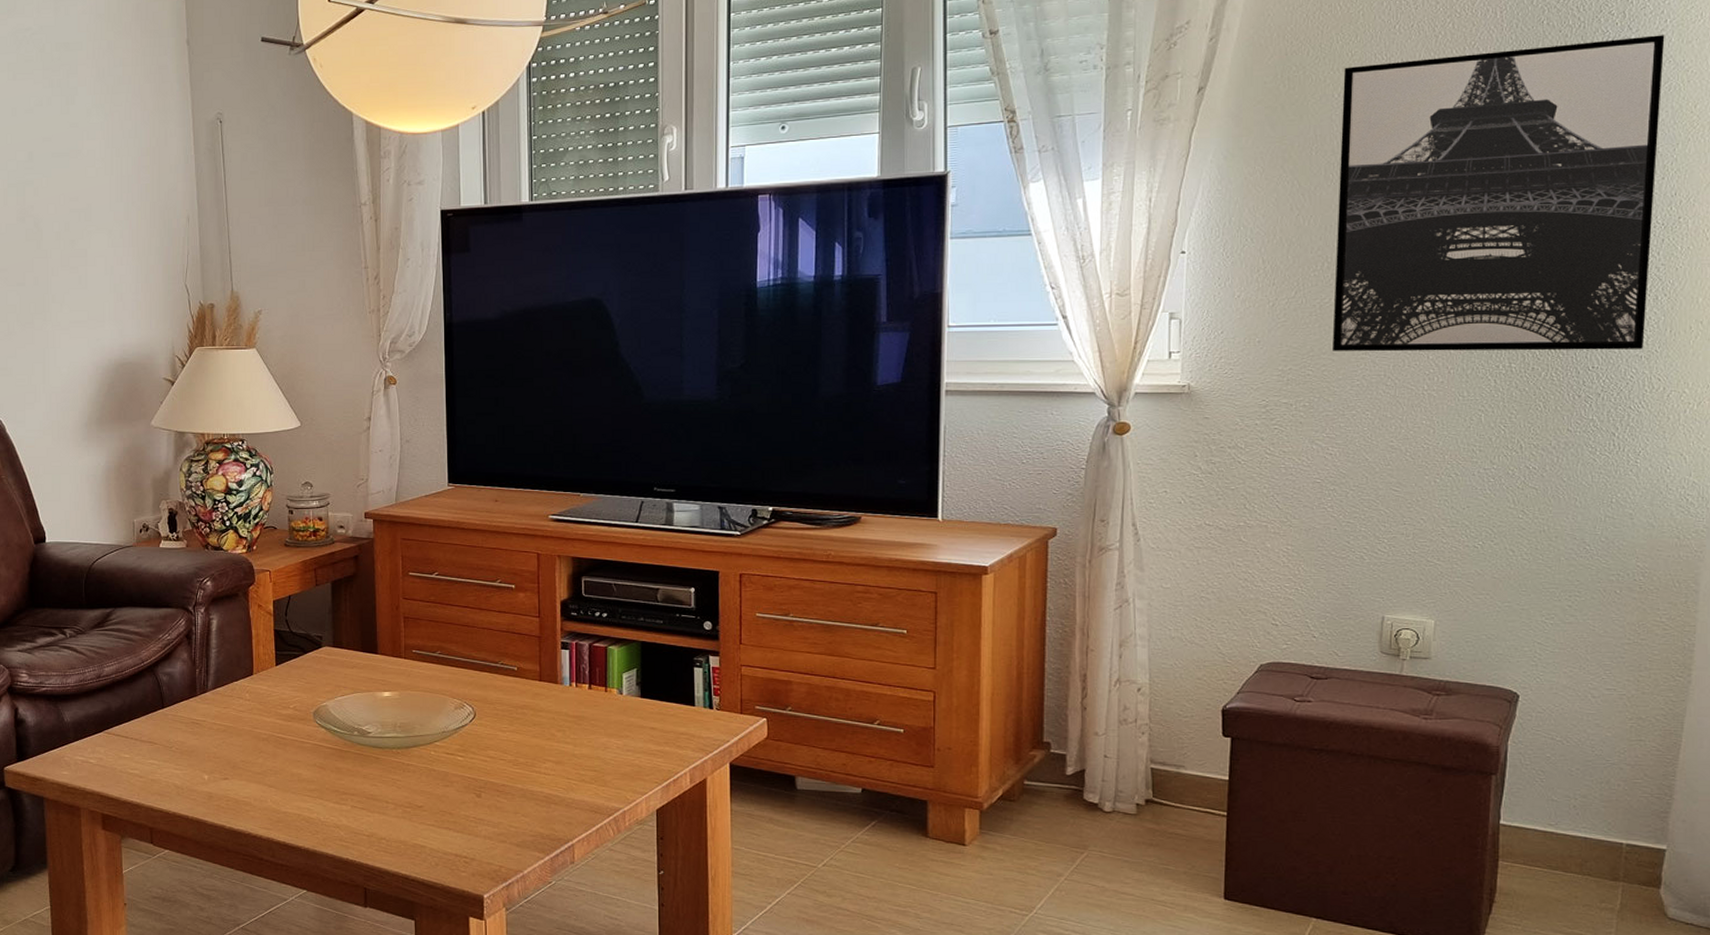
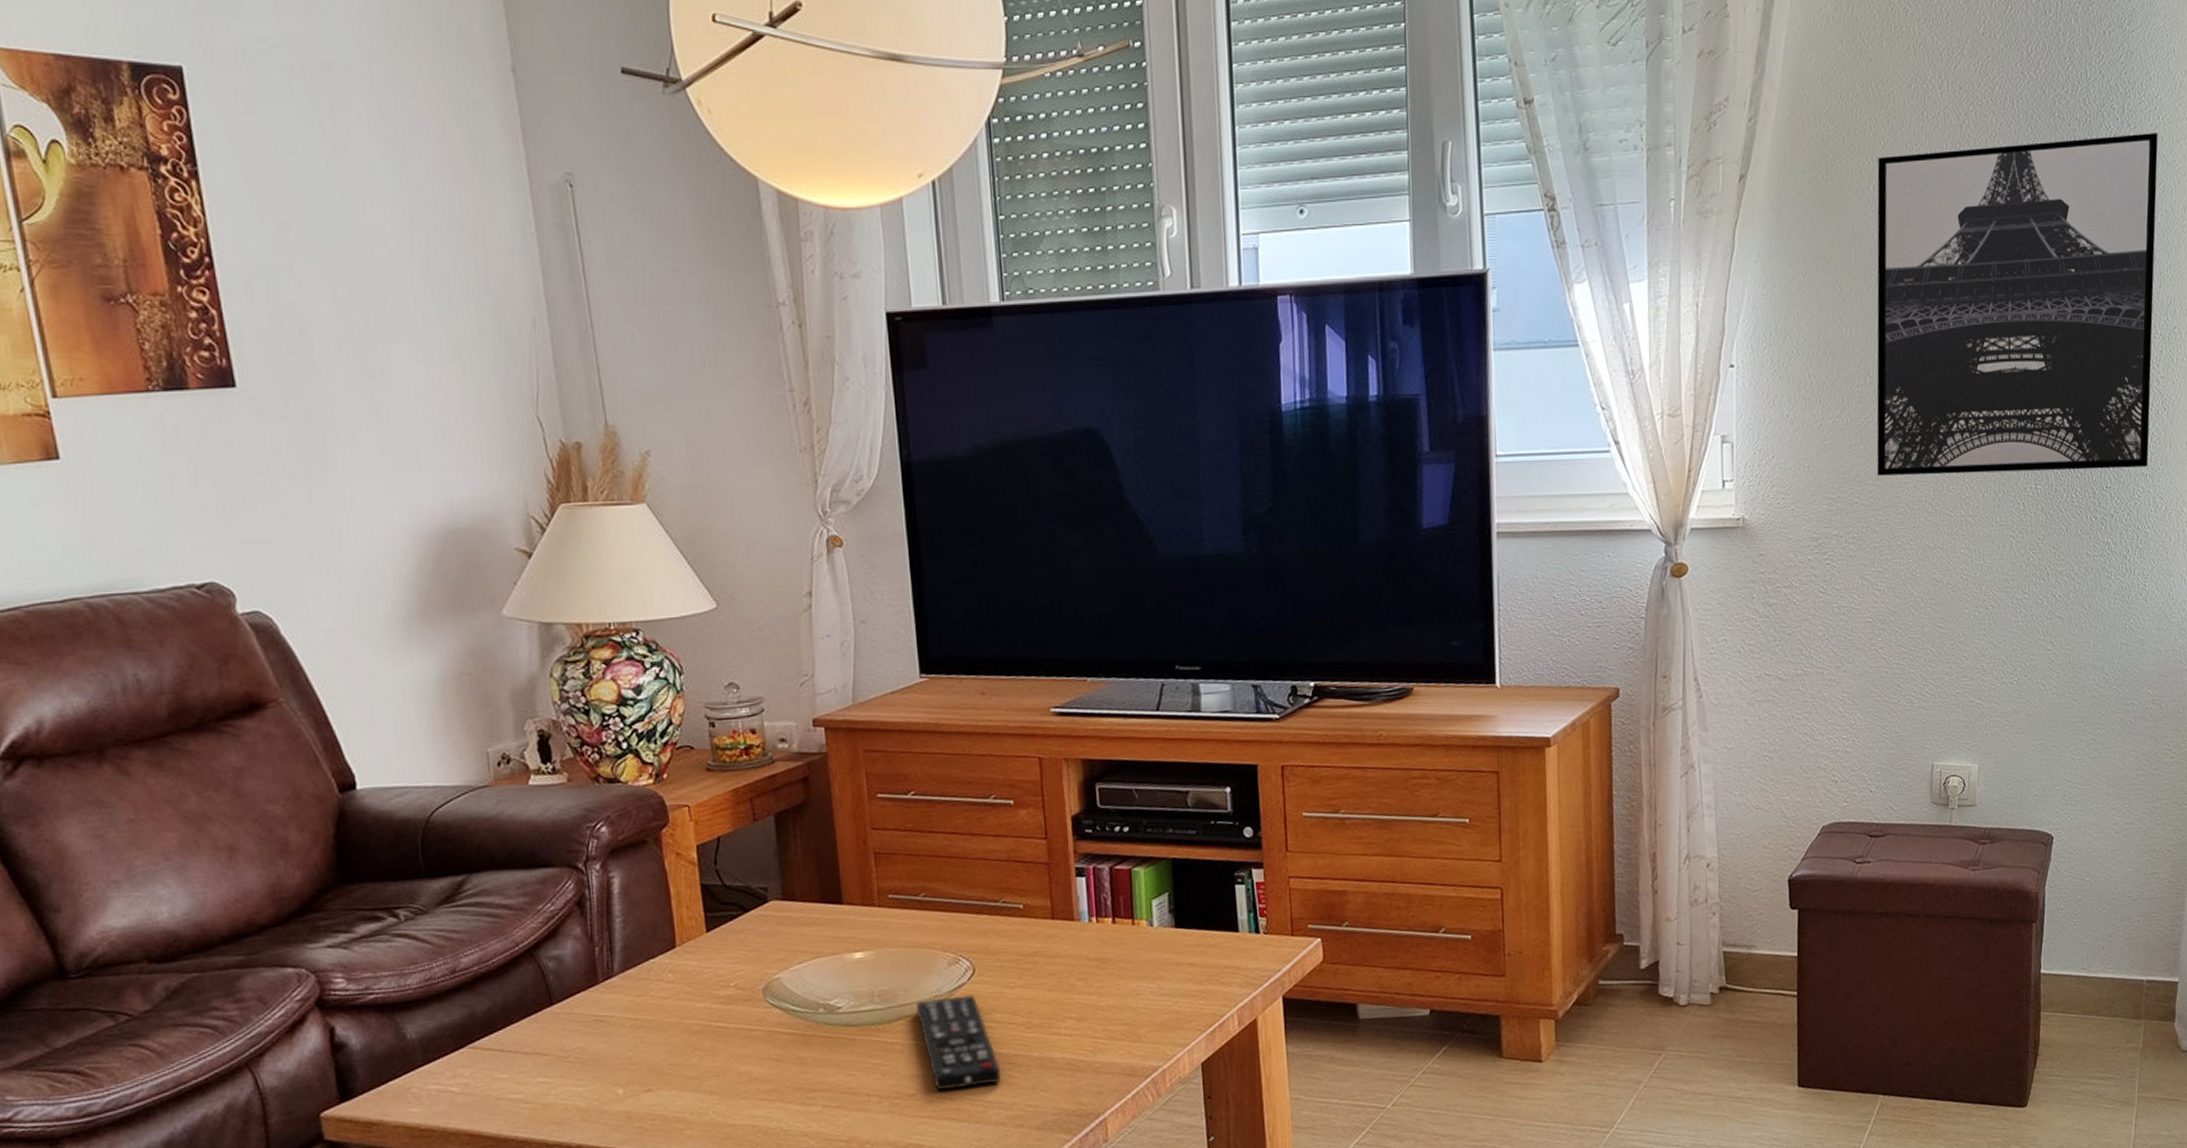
remote control: none [427,733,491,806] -> present [915,994,1002,1091]

